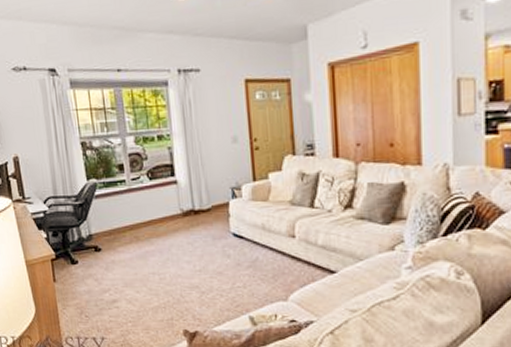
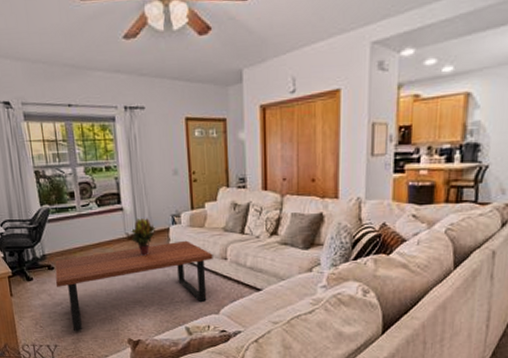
coffee table: none [102,216,279,321] -> present [55,240,213,331]
potted plant: none [186,191,213,234] -> present [131,217,155,256]

